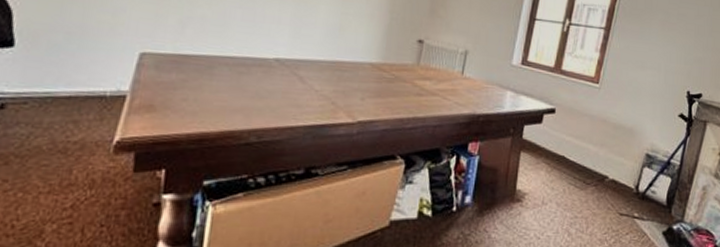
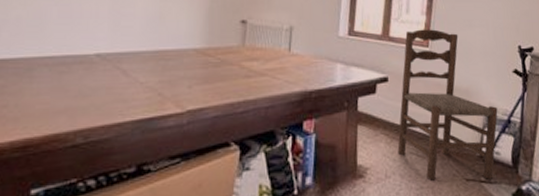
dining chair: none [557,65,659,216] -> present [397,29,498,181]

